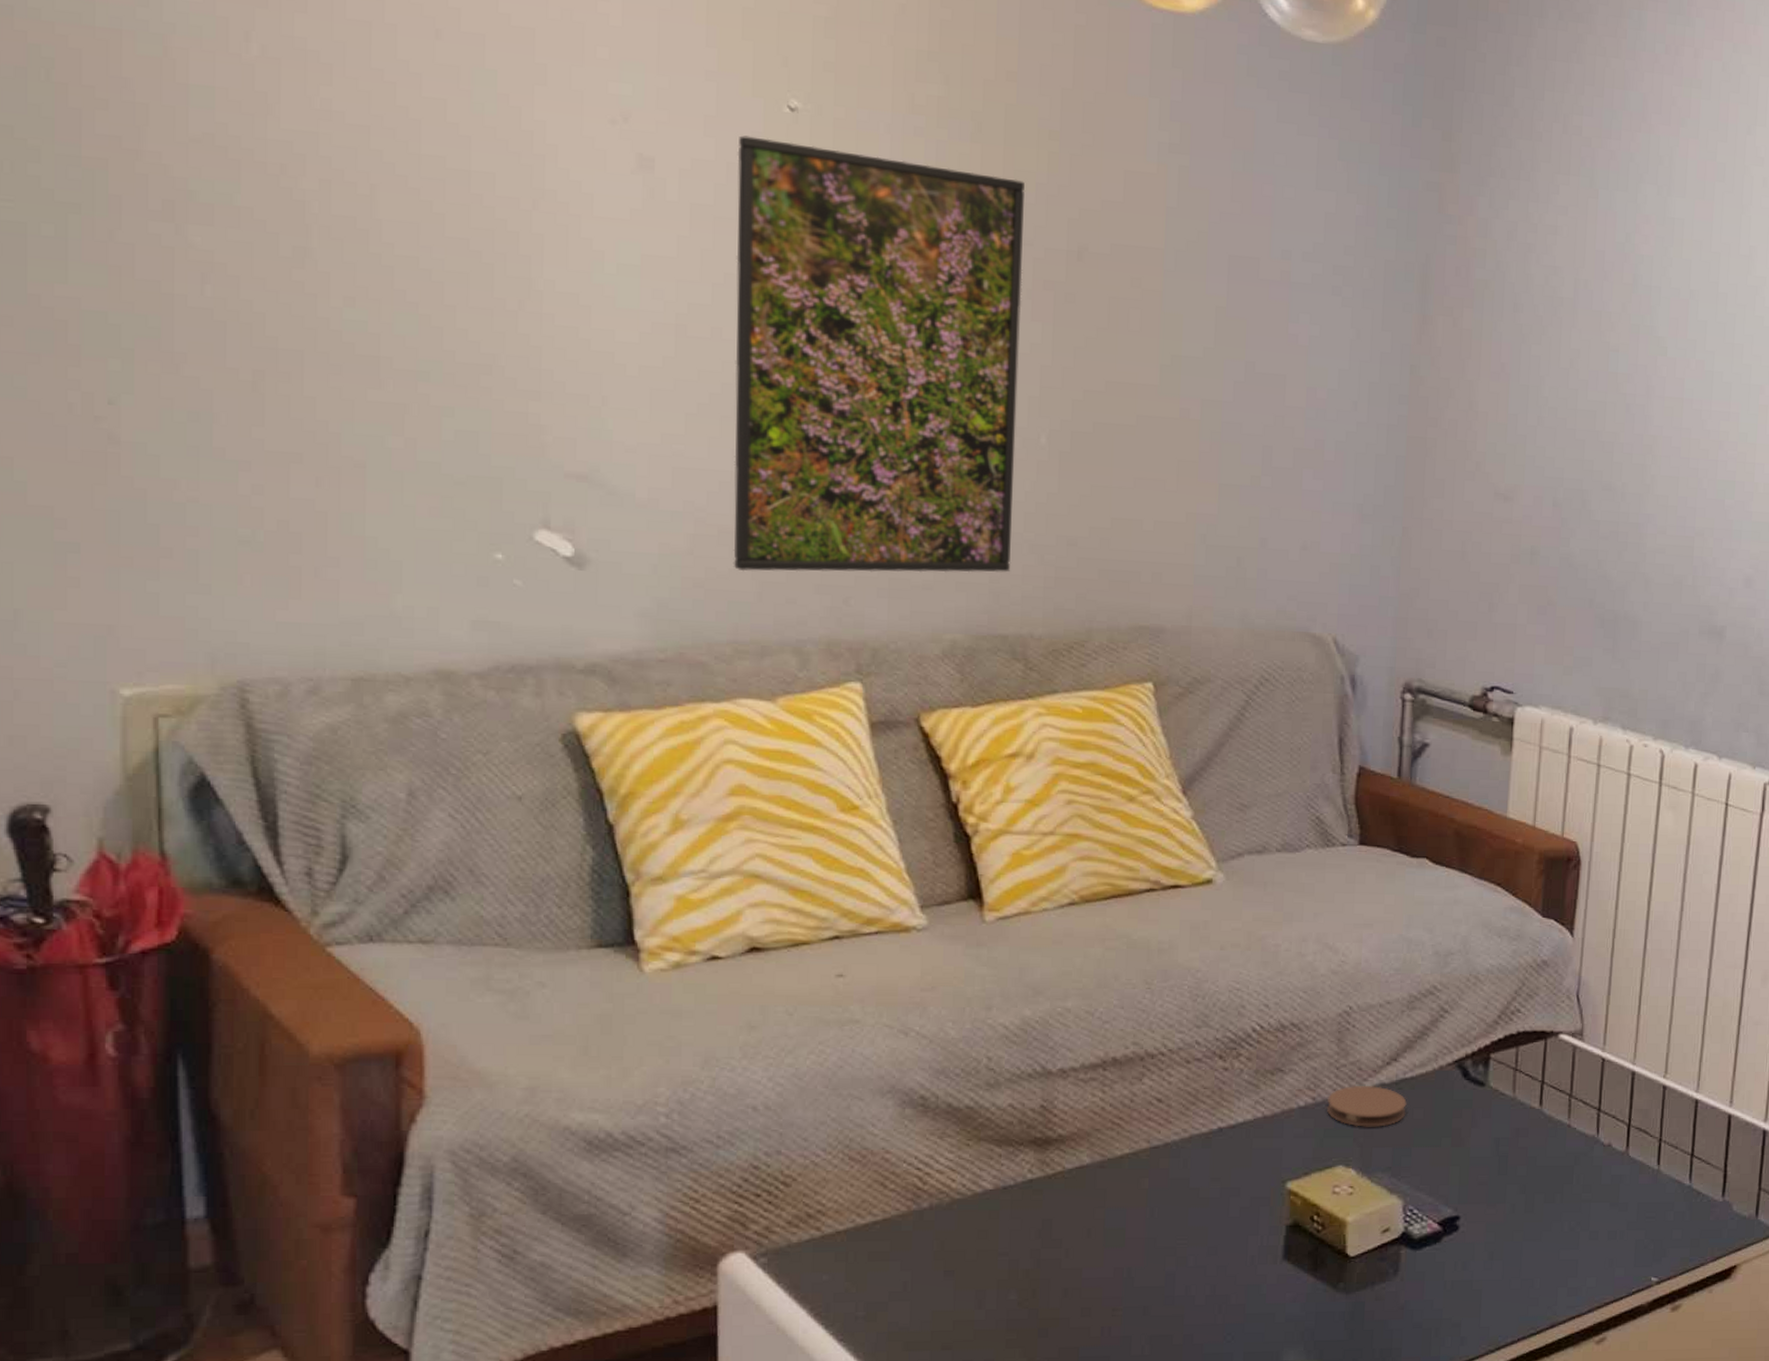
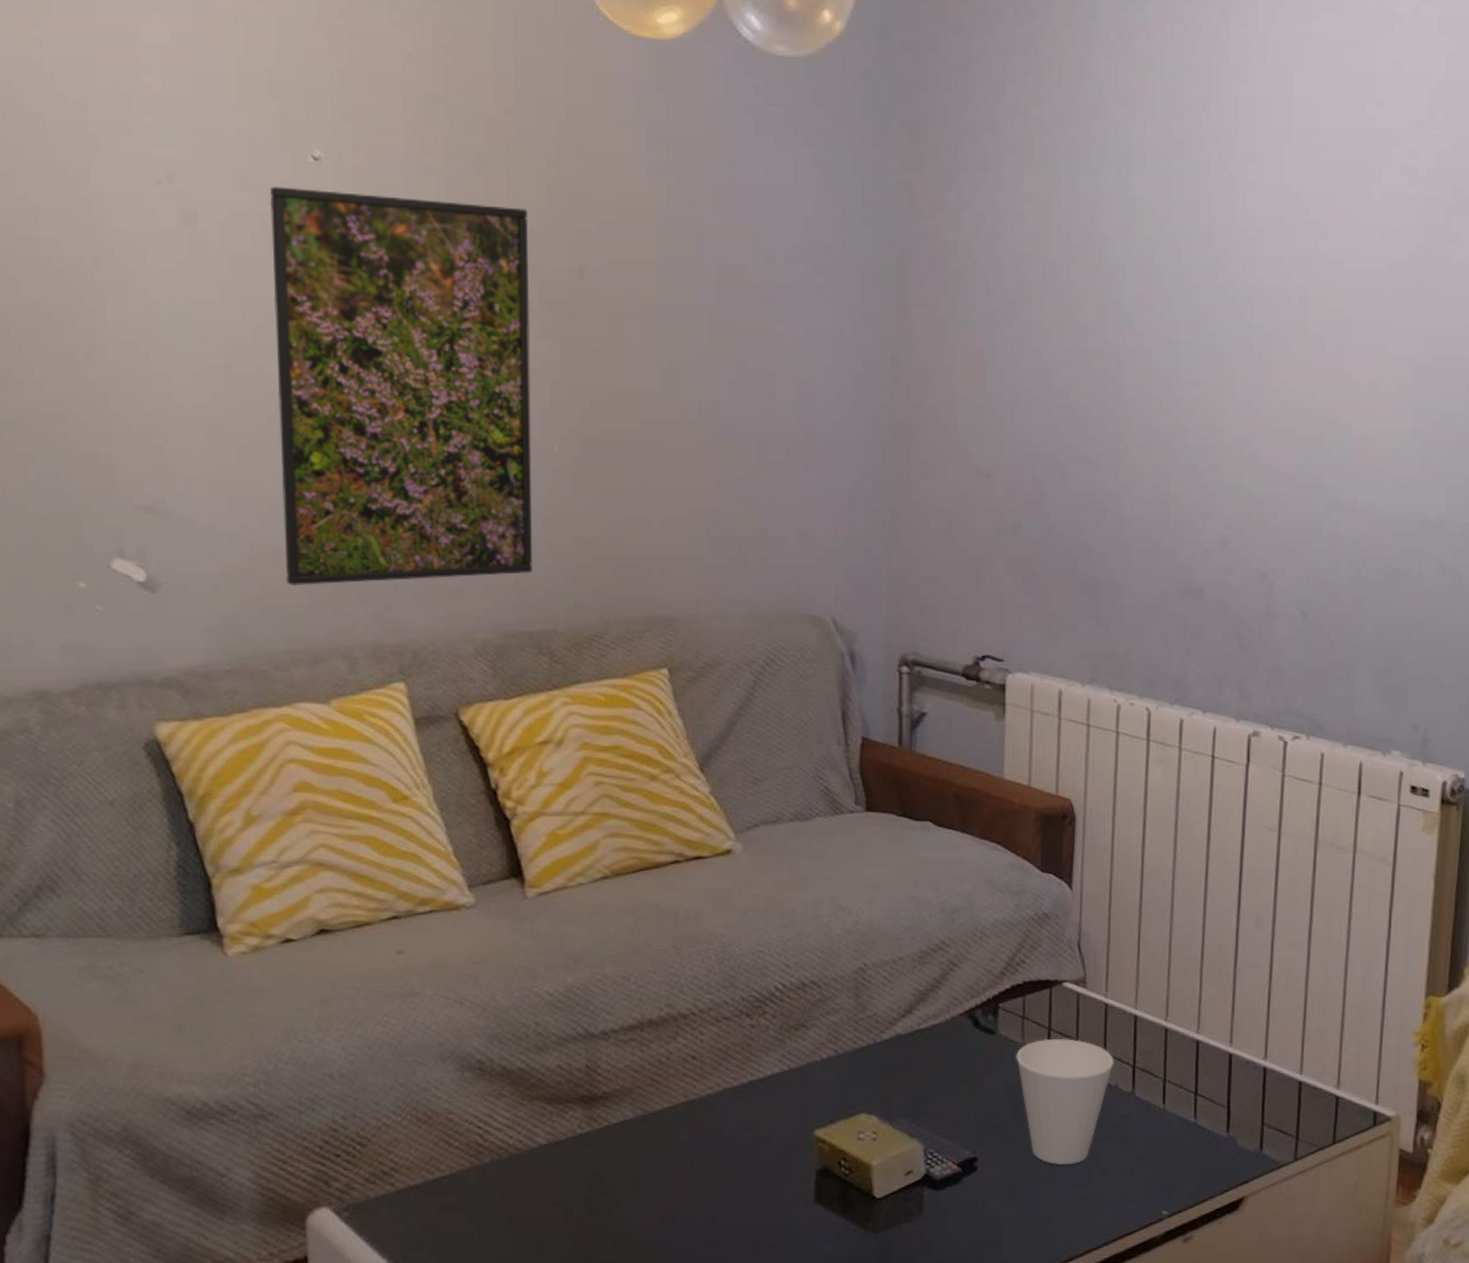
coaster: present [1326,1086,1407,1127] -> none [847,1037,922,1077]
cup: none [1506,1092,1609,1227] -> present [1016,1038,1114,1166]

